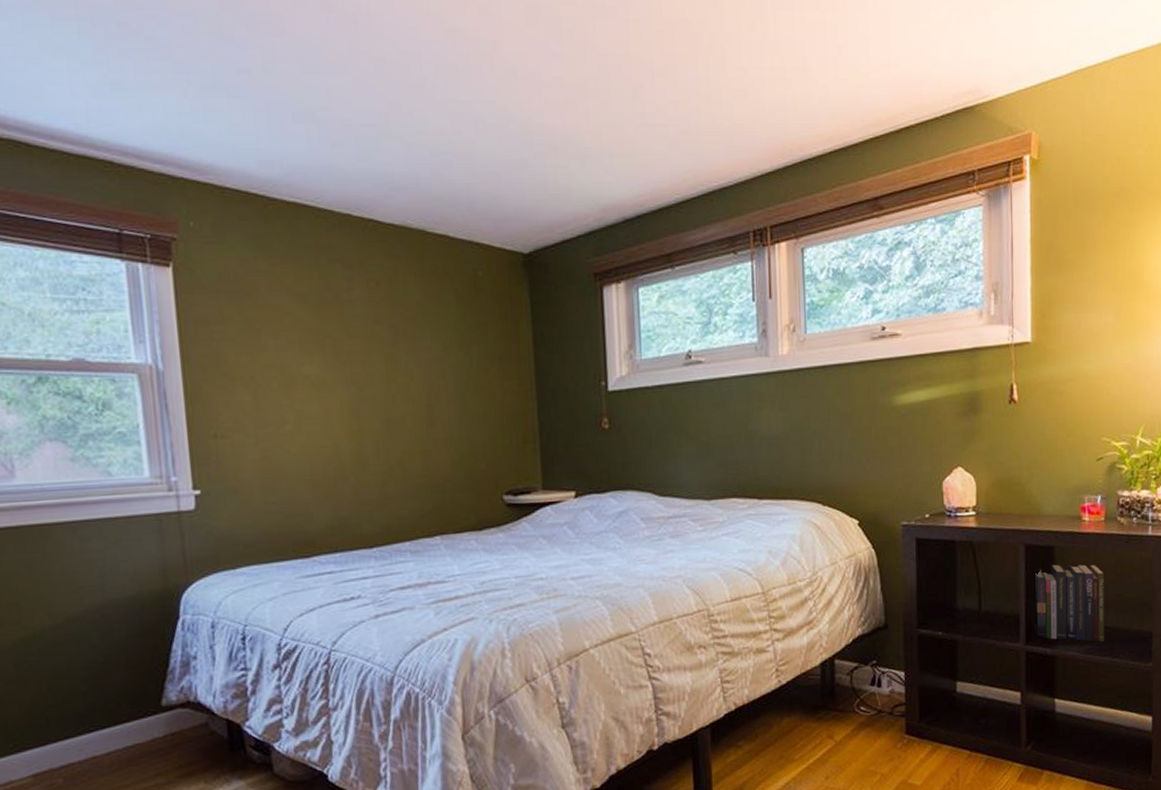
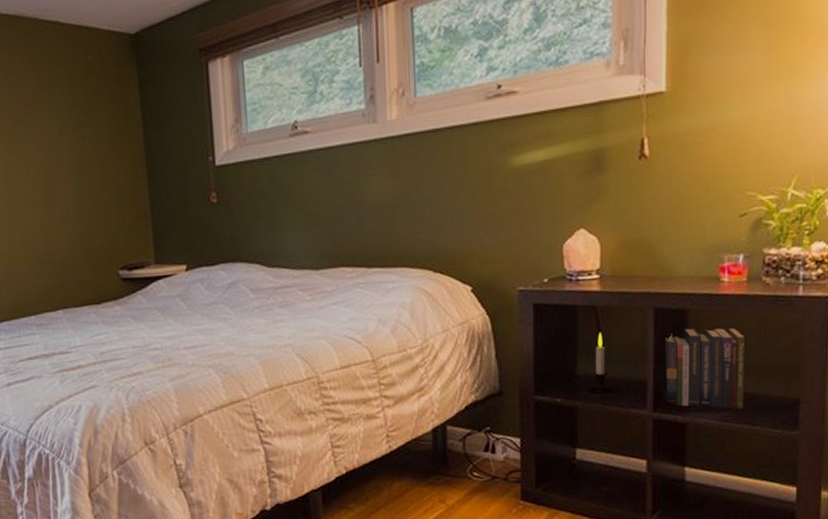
candle: none [963,568,1001,628] -> present [583,333,626,395]

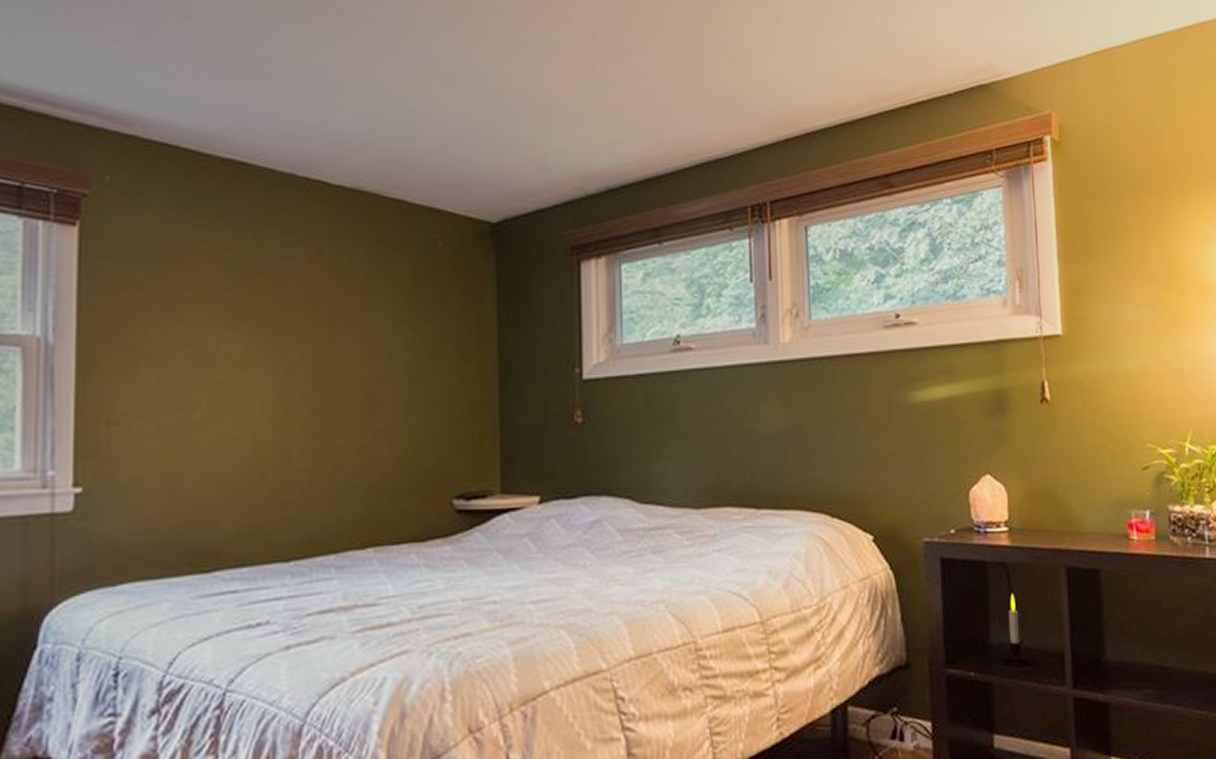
books: present [662,327,745,409] -> none [1080,590,1165,686]

